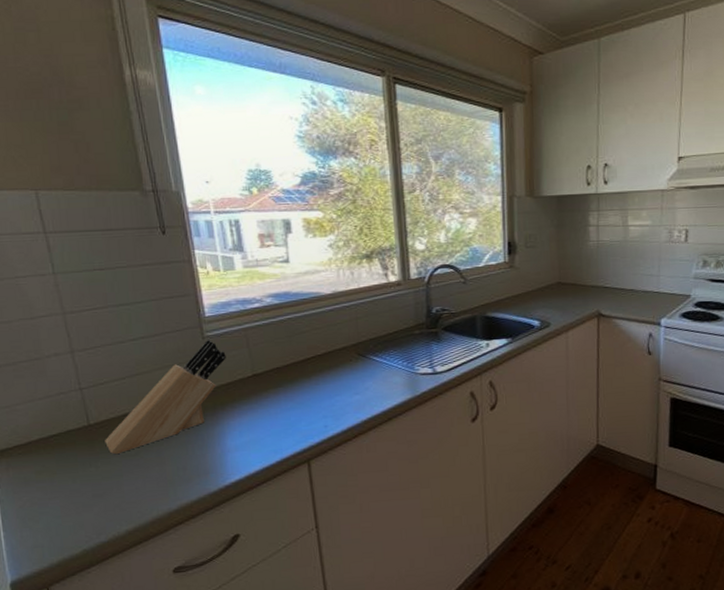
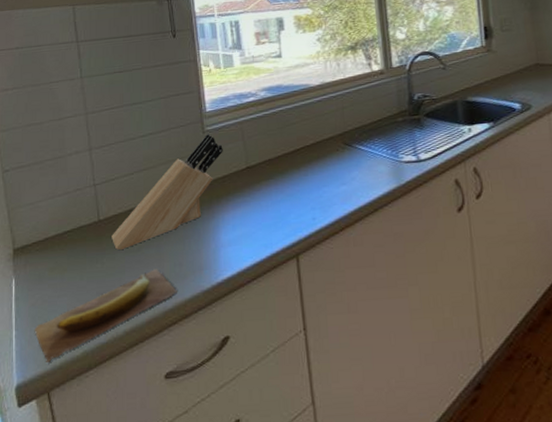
banana: none [25,471,182,561] -> present [34,268,177,362]

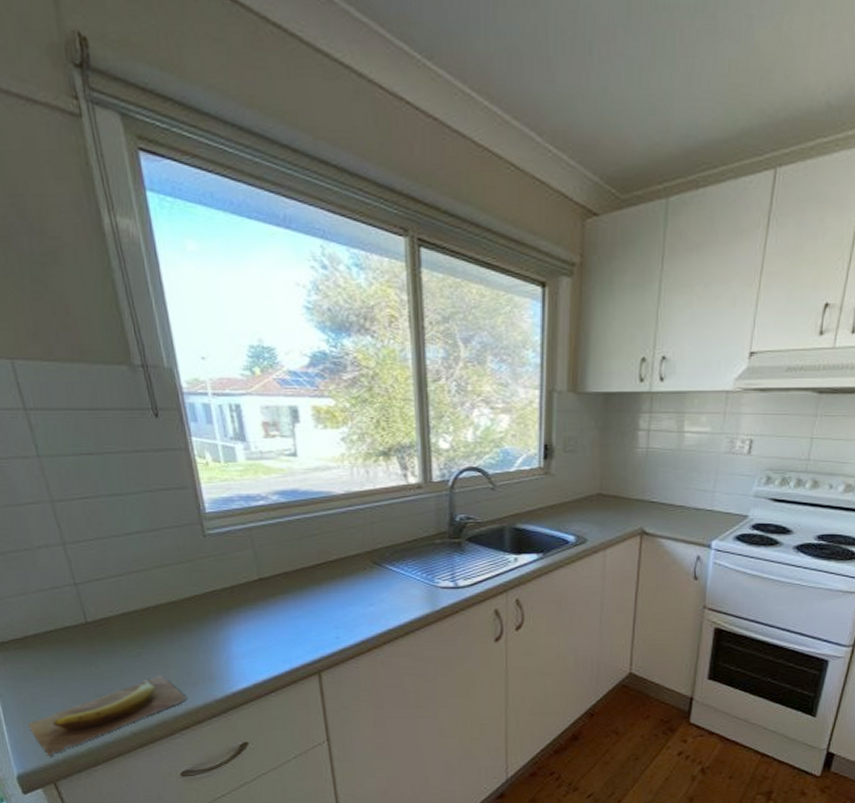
knife block: present [112,133,223,251] -> none [104,537,230,655]

